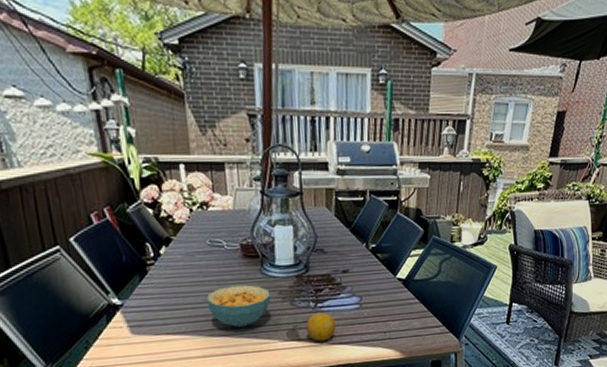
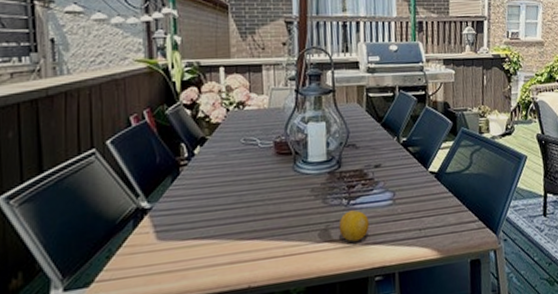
cereal bowl: present [206,285,271,328] -> none [238,183,303,230]

